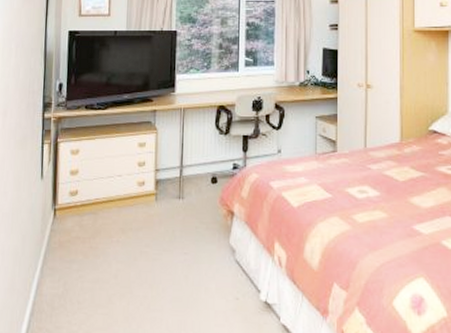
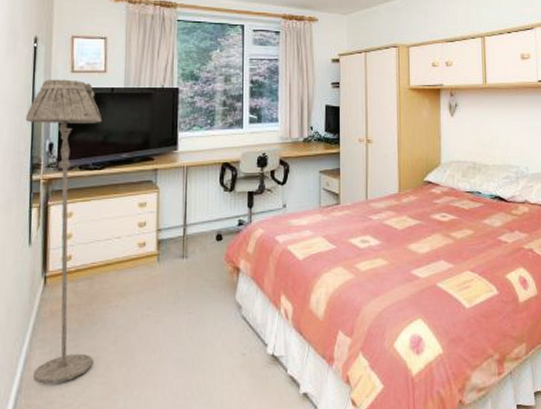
floor lamp: none [39,23,106,310] -> present [25,79,102,384]

